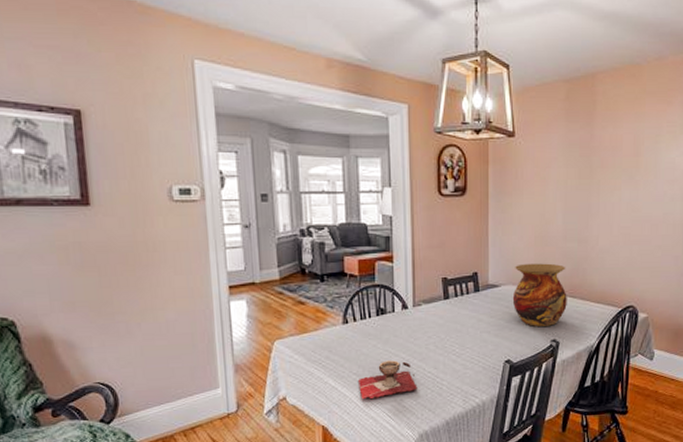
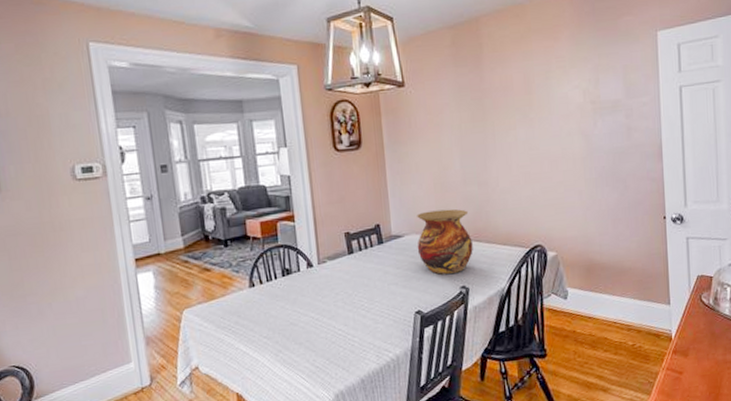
decorative bowl: present [359,360,418,400] -> none [269,320,329,363]

